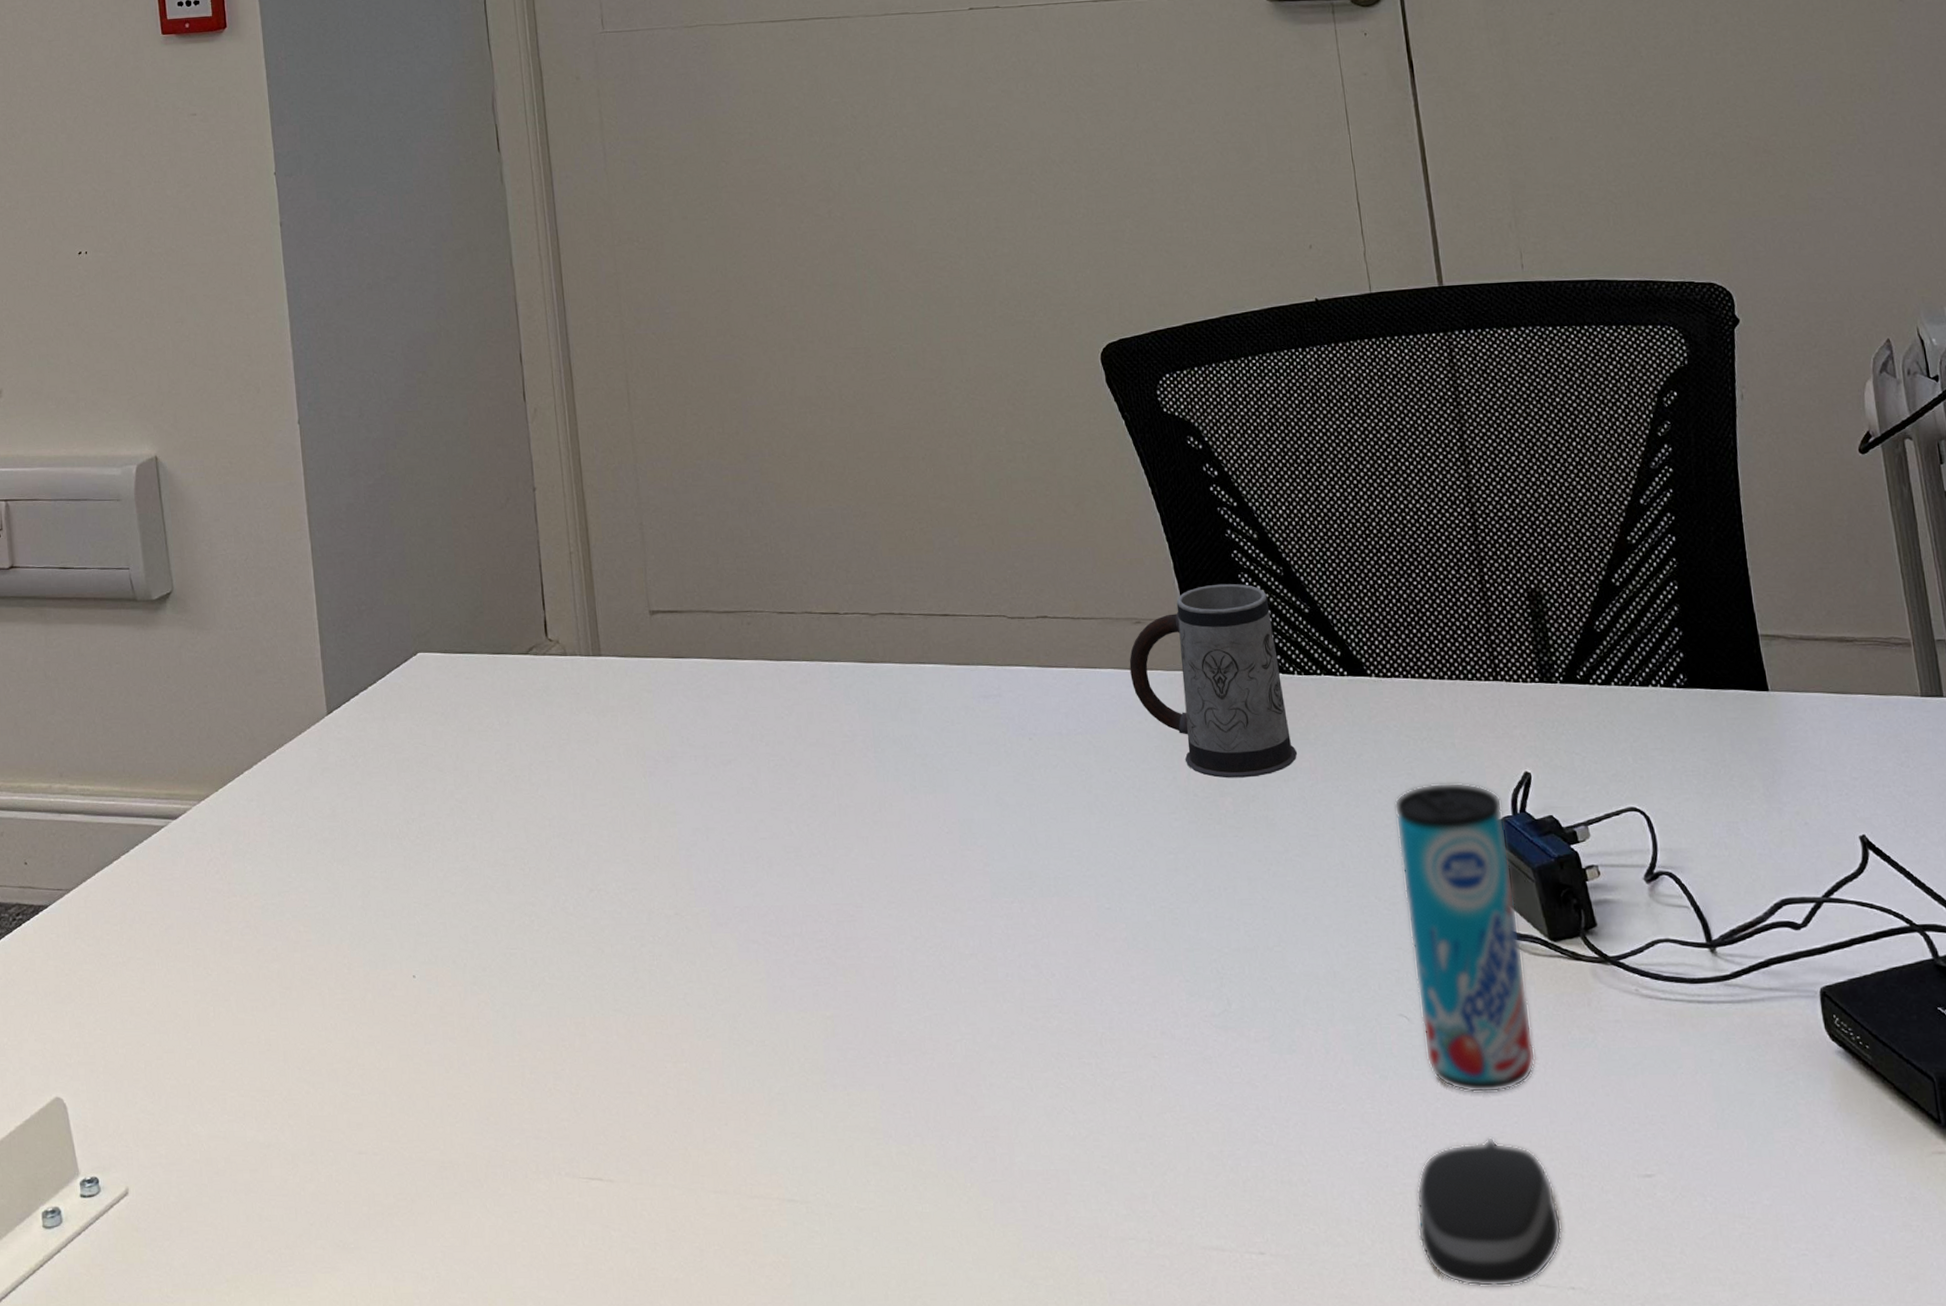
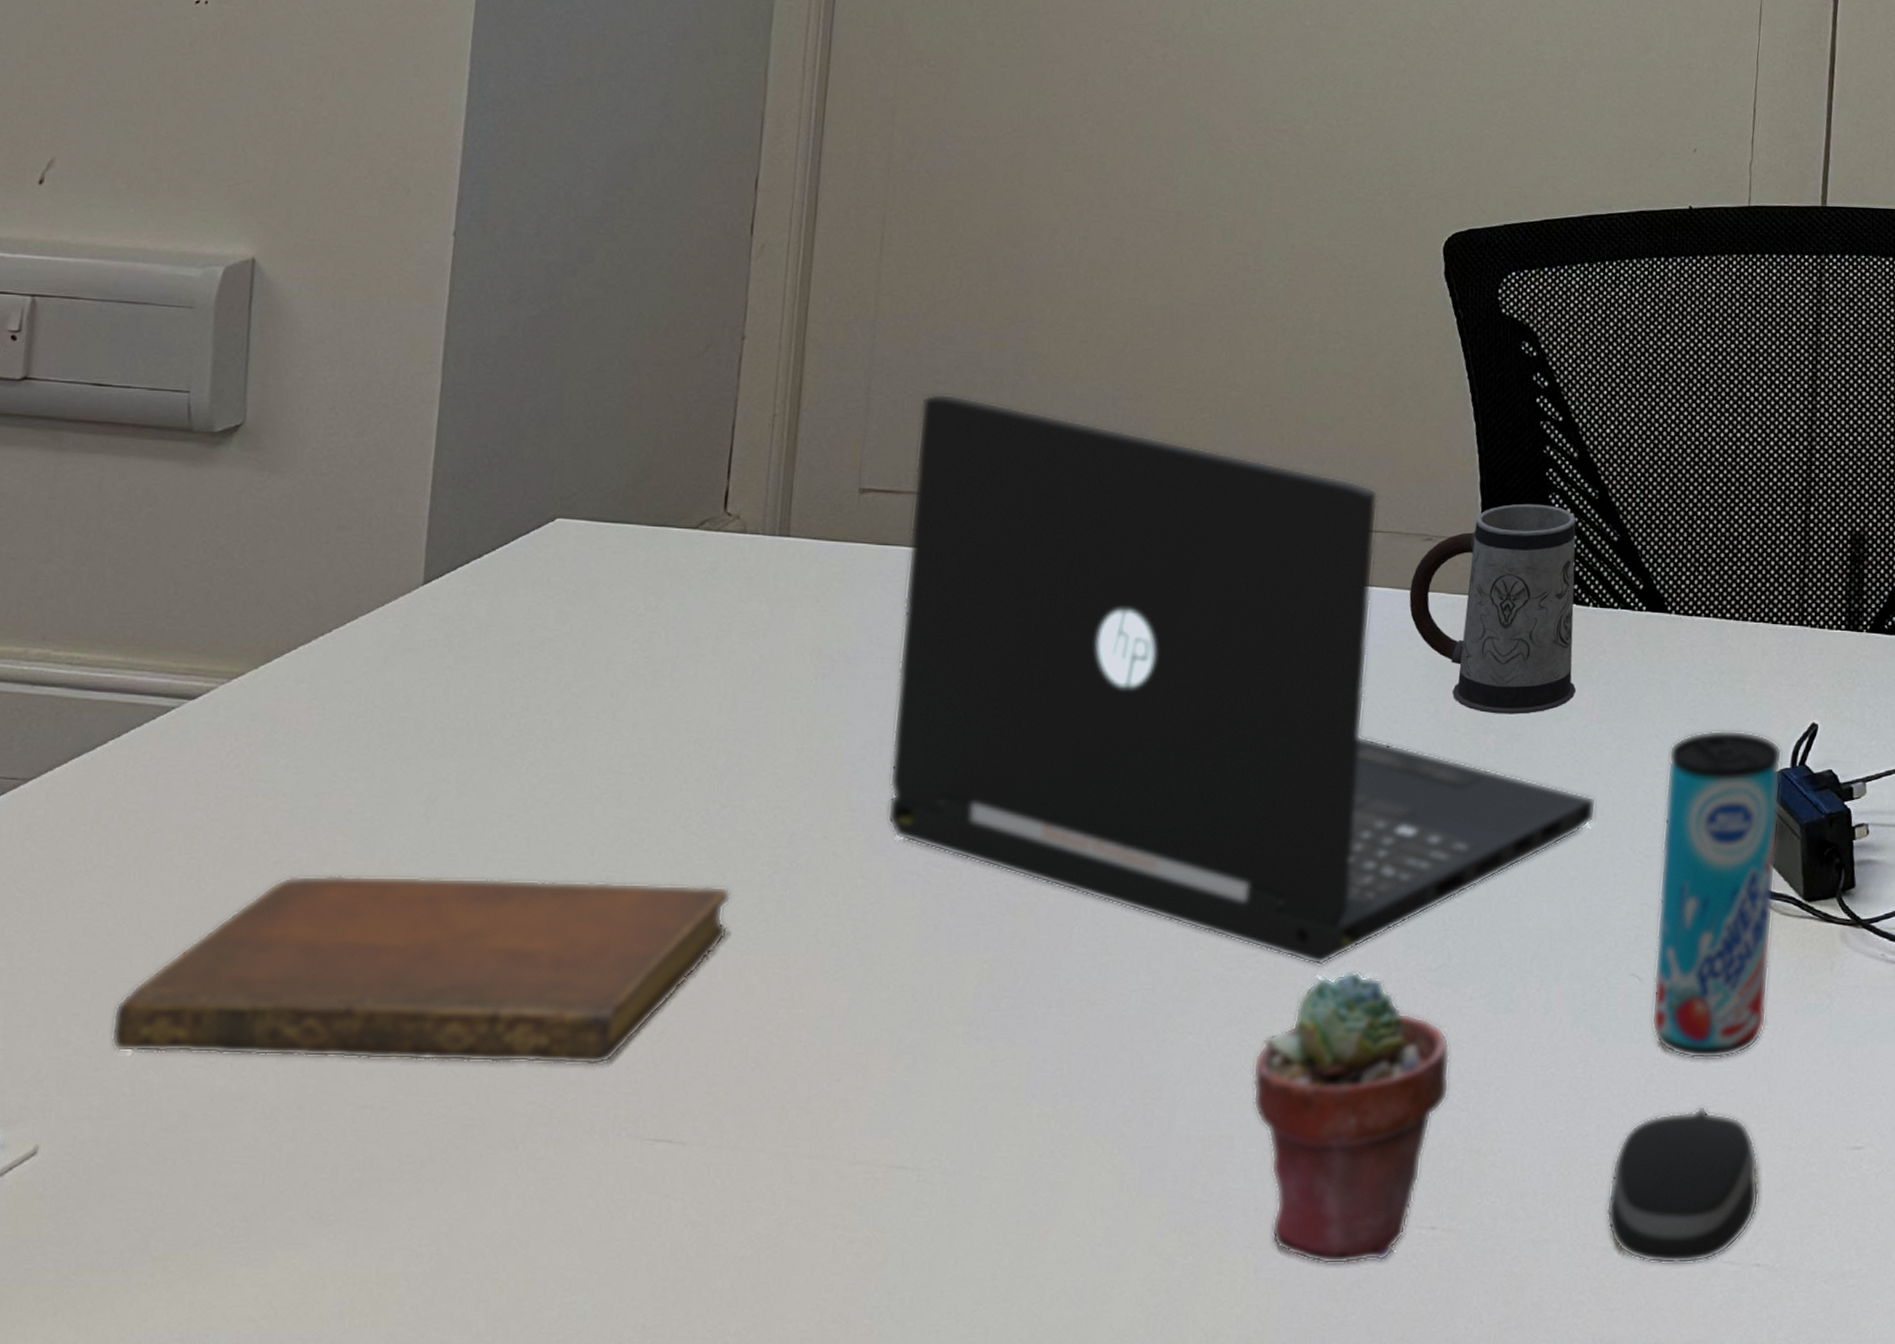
notebook: none [163,958,614,1115] -> present [110,874,731,1065]
laptop: none [686,523,1338,1015] -> present [887,393,1597,966]
potted succulent: none [1073,1017,1252,1287] -> present [1252,970,1450,1265]

